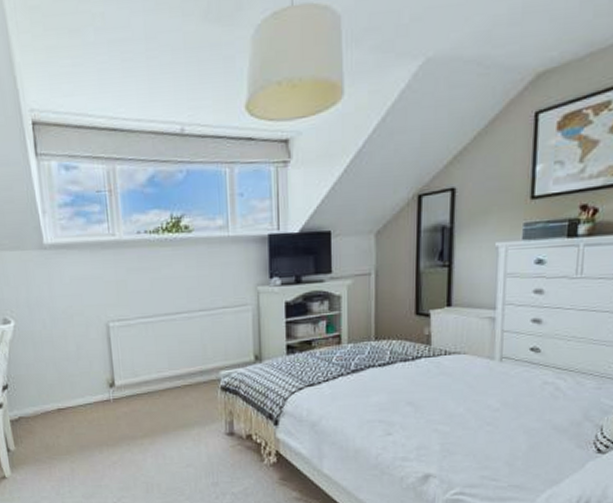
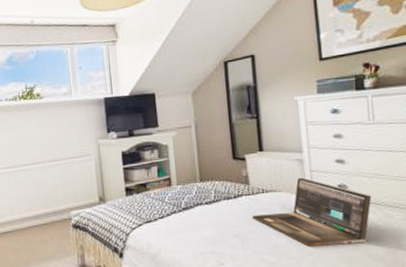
laptop: none [430,339,566,416] -> present [252,178,372,246]

